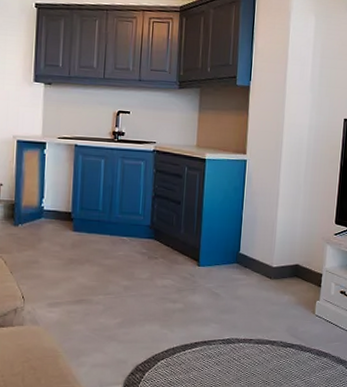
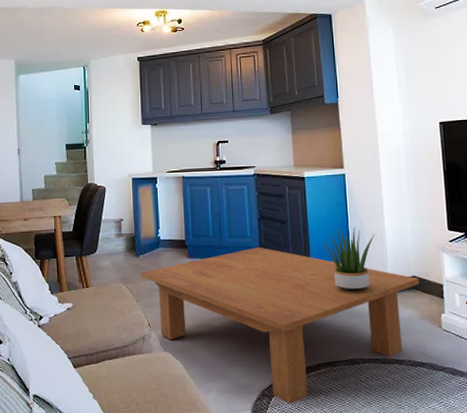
coffee table: none [18,225,302,379] -> present [141,247,419,404]
potted plant: none [214,213,267,275] -> present [321,227,375,291]

